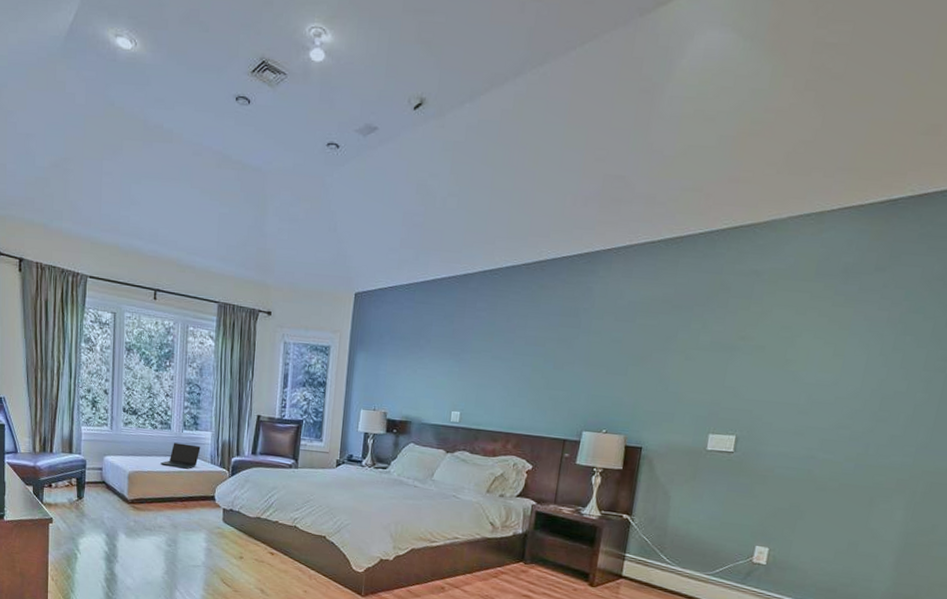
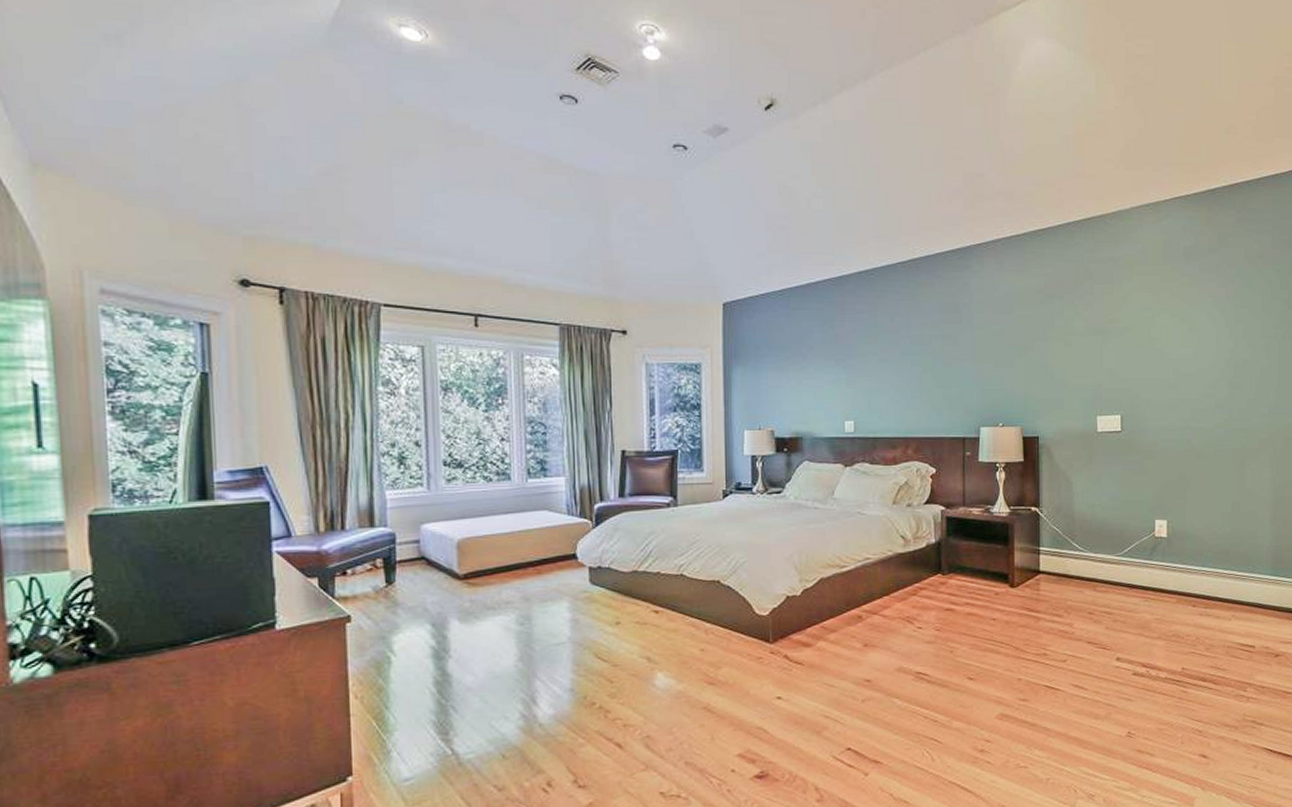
laptop: present [160,443,201,469] -> none [500,495,553,526]

